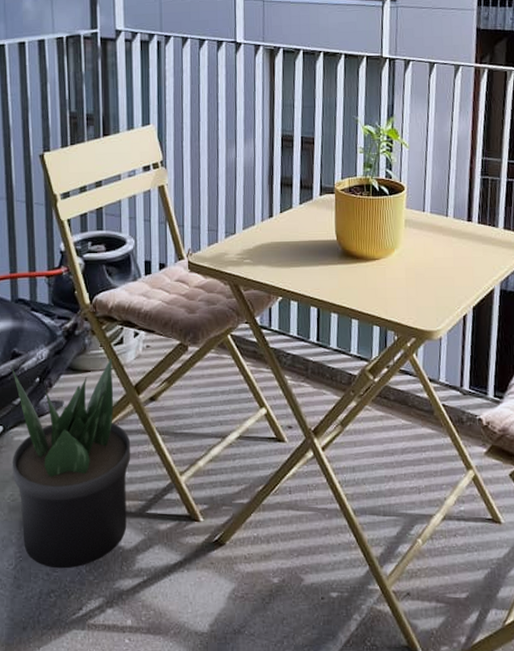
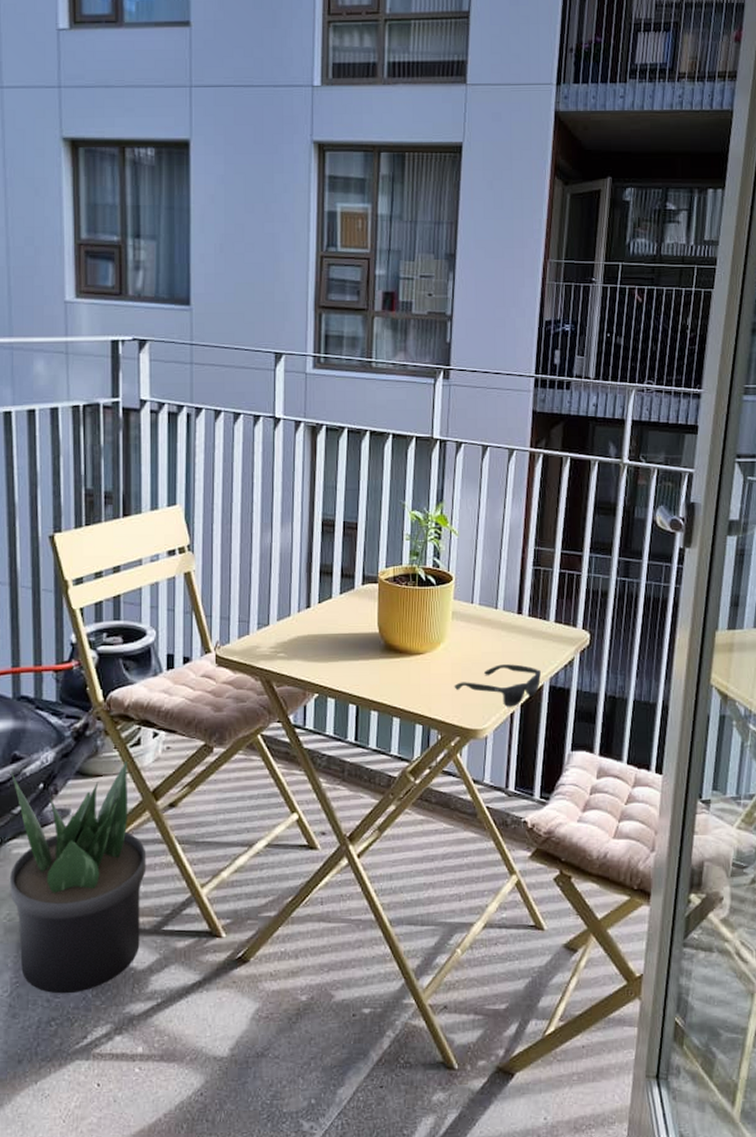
sunglasses: none [408,269,492,310] -> present [454,664,542,707]

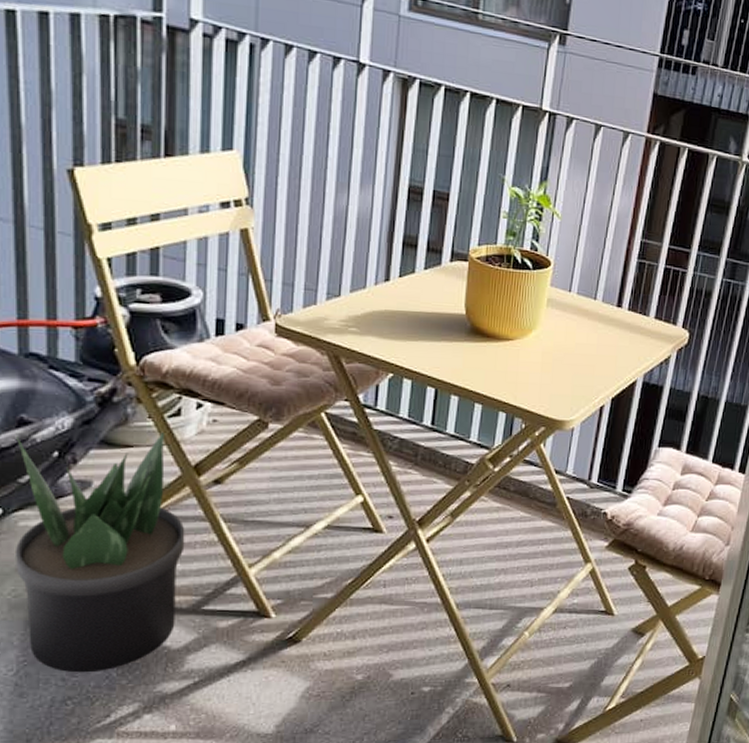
sunglasses: present [454,664,542,707] -> none [543,357,636,401]

